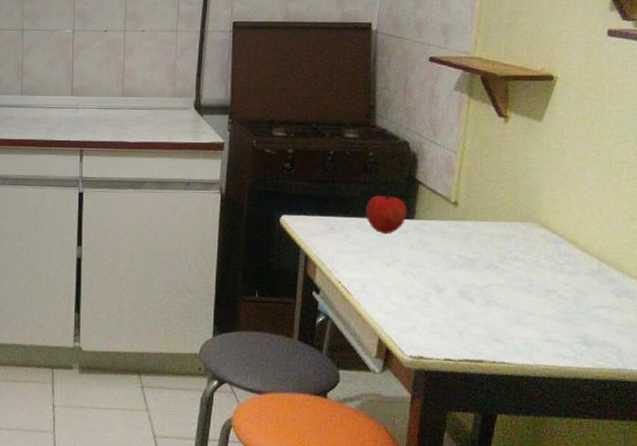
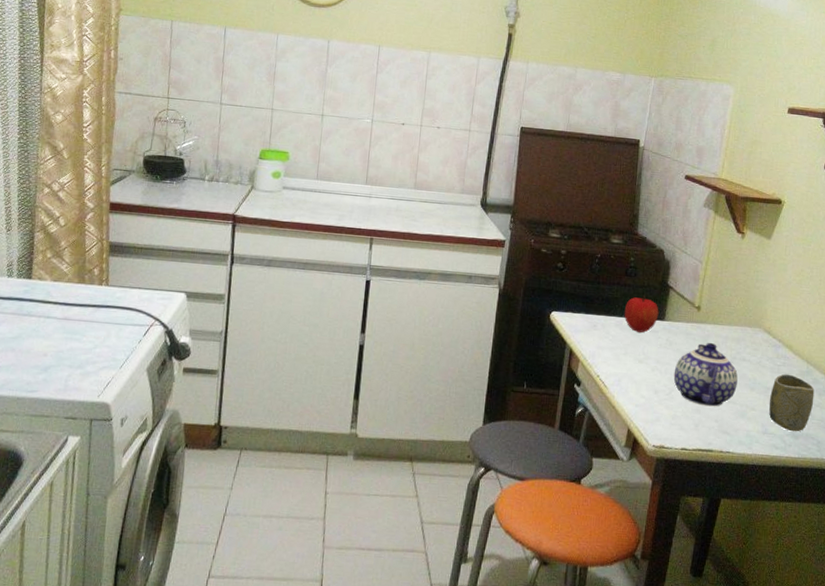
teapot: none [430,242,509,313] -> present [673,343,738,407]
cup: none [553,273,610,339] -> present [769,374,815,432]

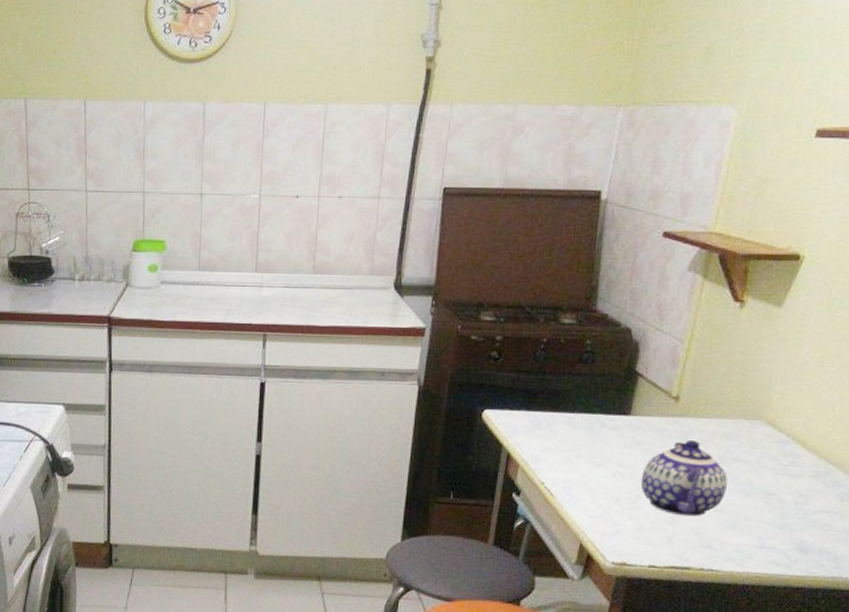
fruit: present [624,296,659,333] -> none [577,386,623,432]
cup: present [769,374,815,432] -> none [769,475,835,546]

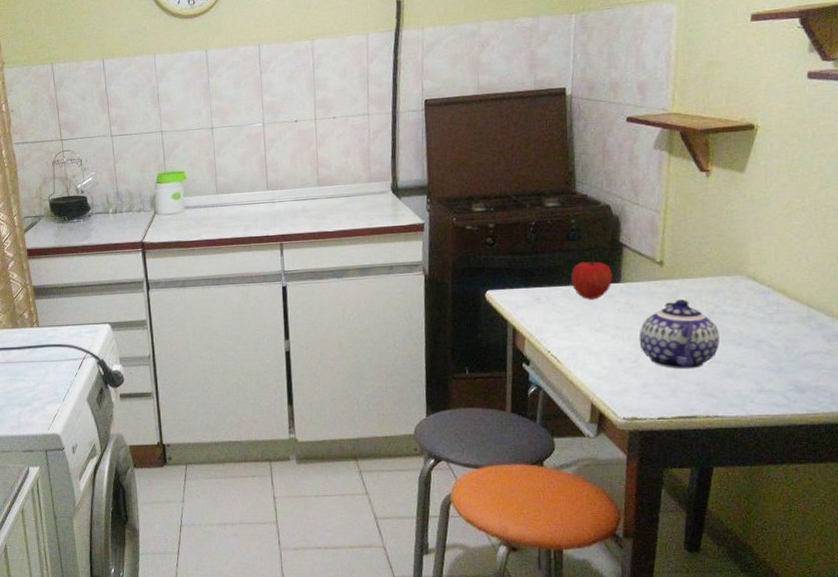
fruit: none [577,386,623,432] -> present [570,259,613,300]

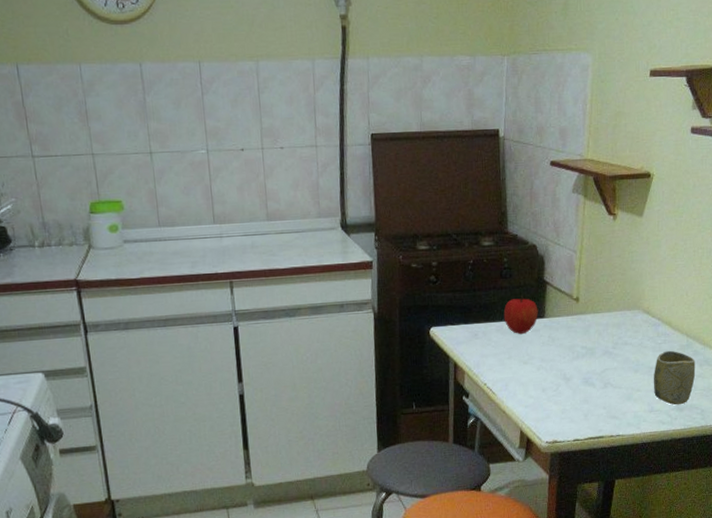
teapot: present [639,300,720,370] -> none [559,333,621,396]
cup: none [763,322,822,386] -> present [654,350,696,405]

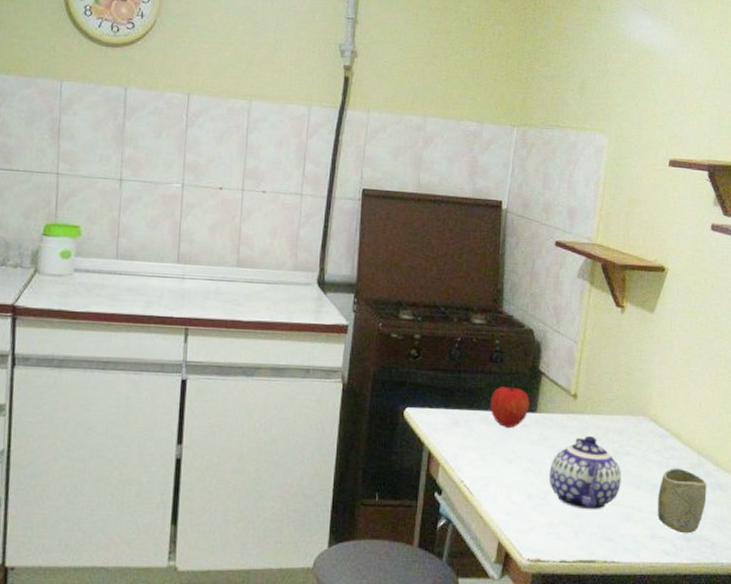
teapot: none [559,333,621,396] -> present [549,436,621,510]

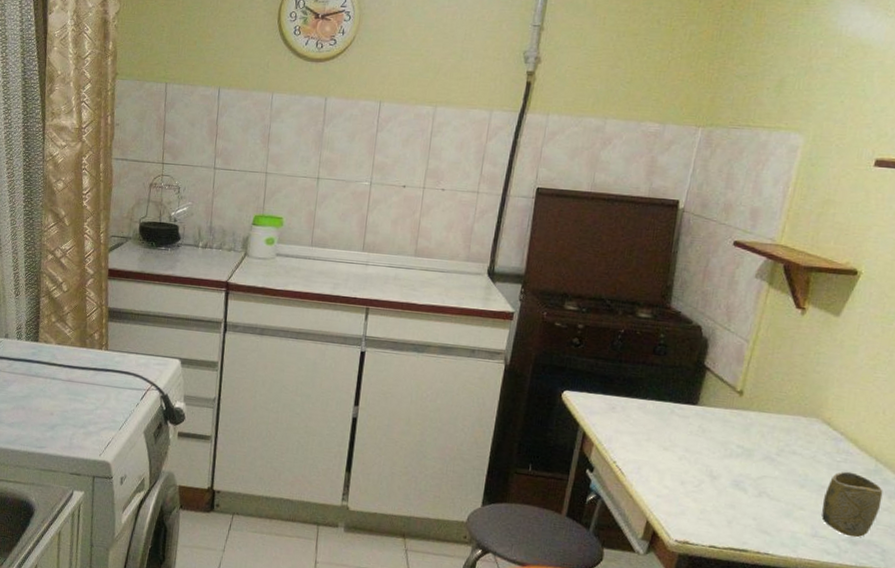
fruit: present [490,384,530,429] -> none [649,377,692,418]
teapot: present [549,436,621,510] -> none [704,432,785,503]

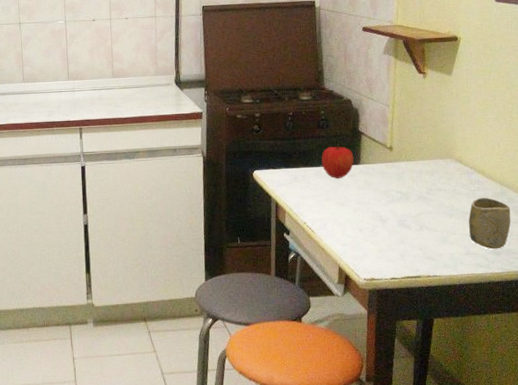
fruit: none [649,377,692,418] -> present [321,144,354,179]

